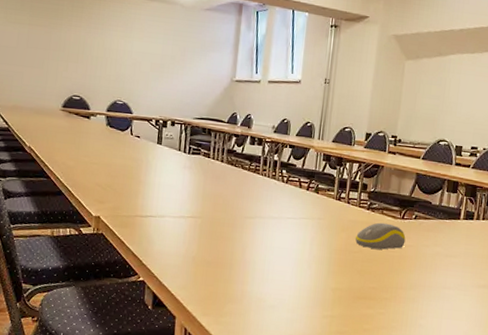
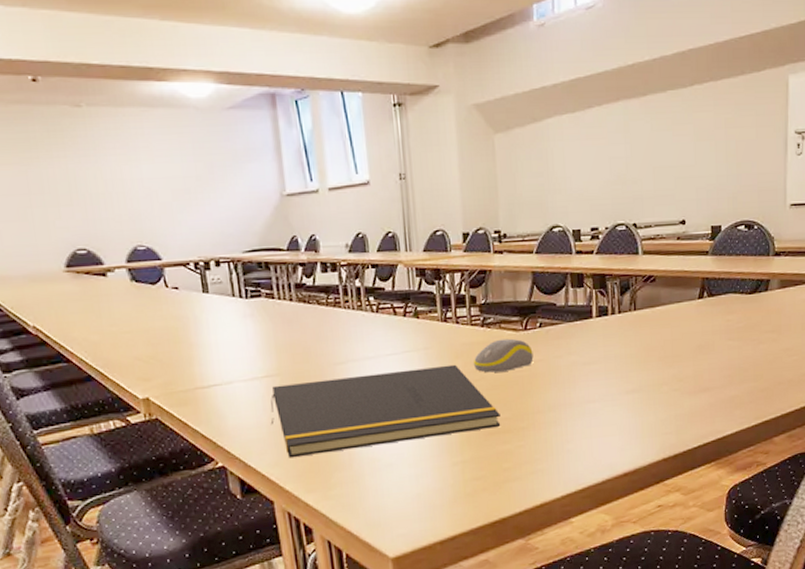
notepad: none [186,225,370,294] -> present [270,364,501,458]

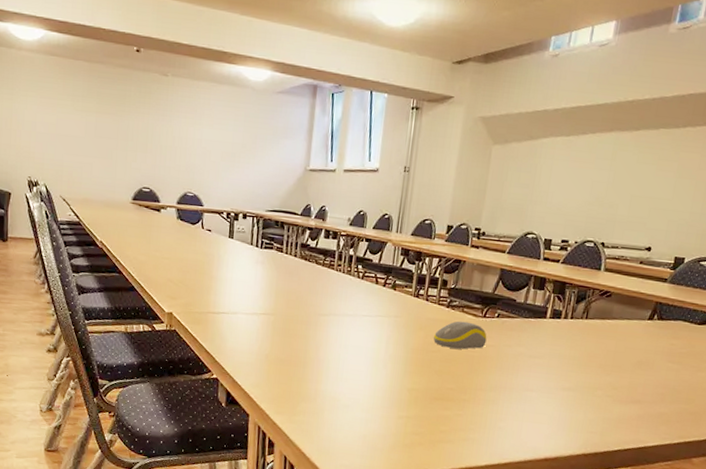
notepad: present [270,364,501,458] -> none [259,322,448,395]

